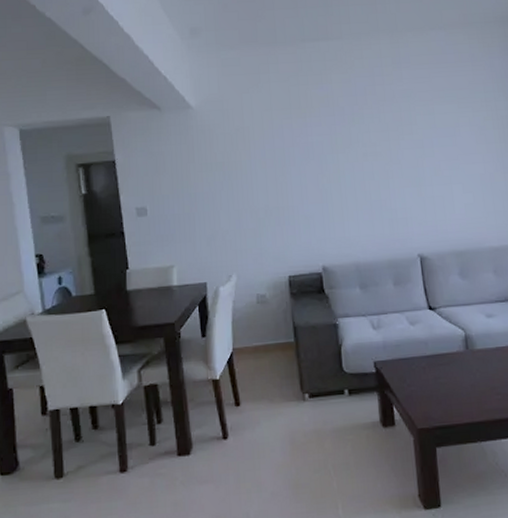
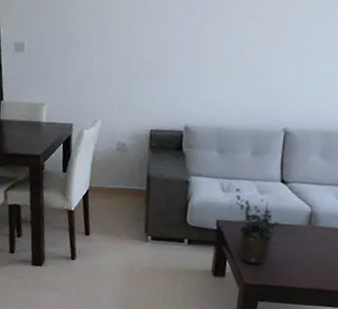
potted plant: none [386,323,438,405] -> present [235,188,280,265]

